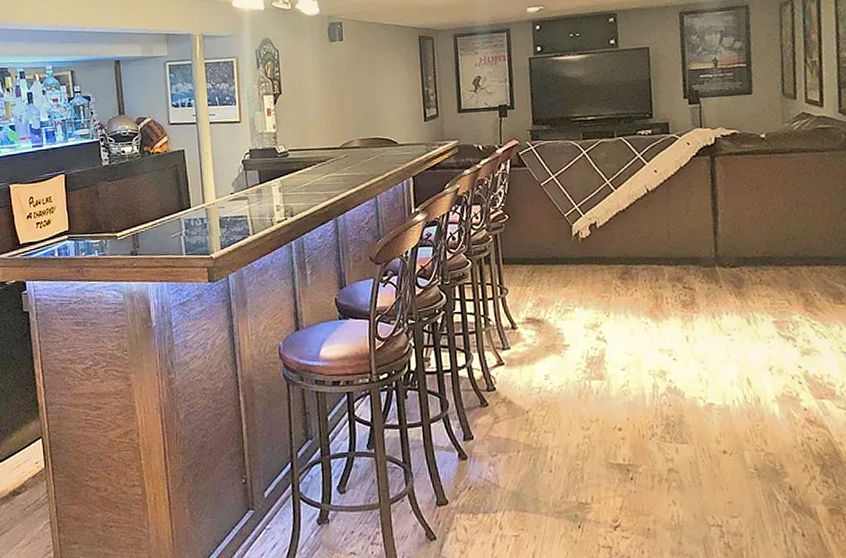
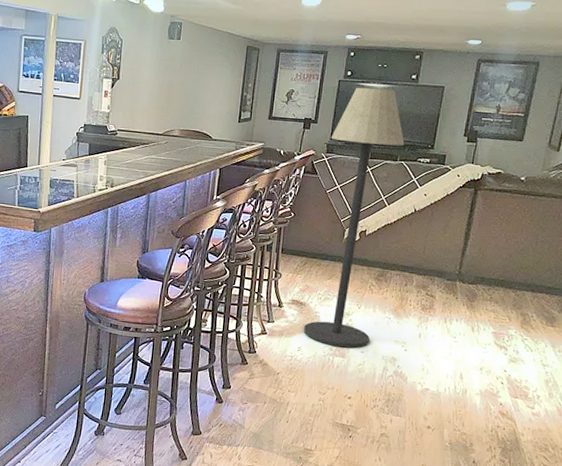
floor lamp: none [533,59,629,368] -> present [304,87,405,348]

